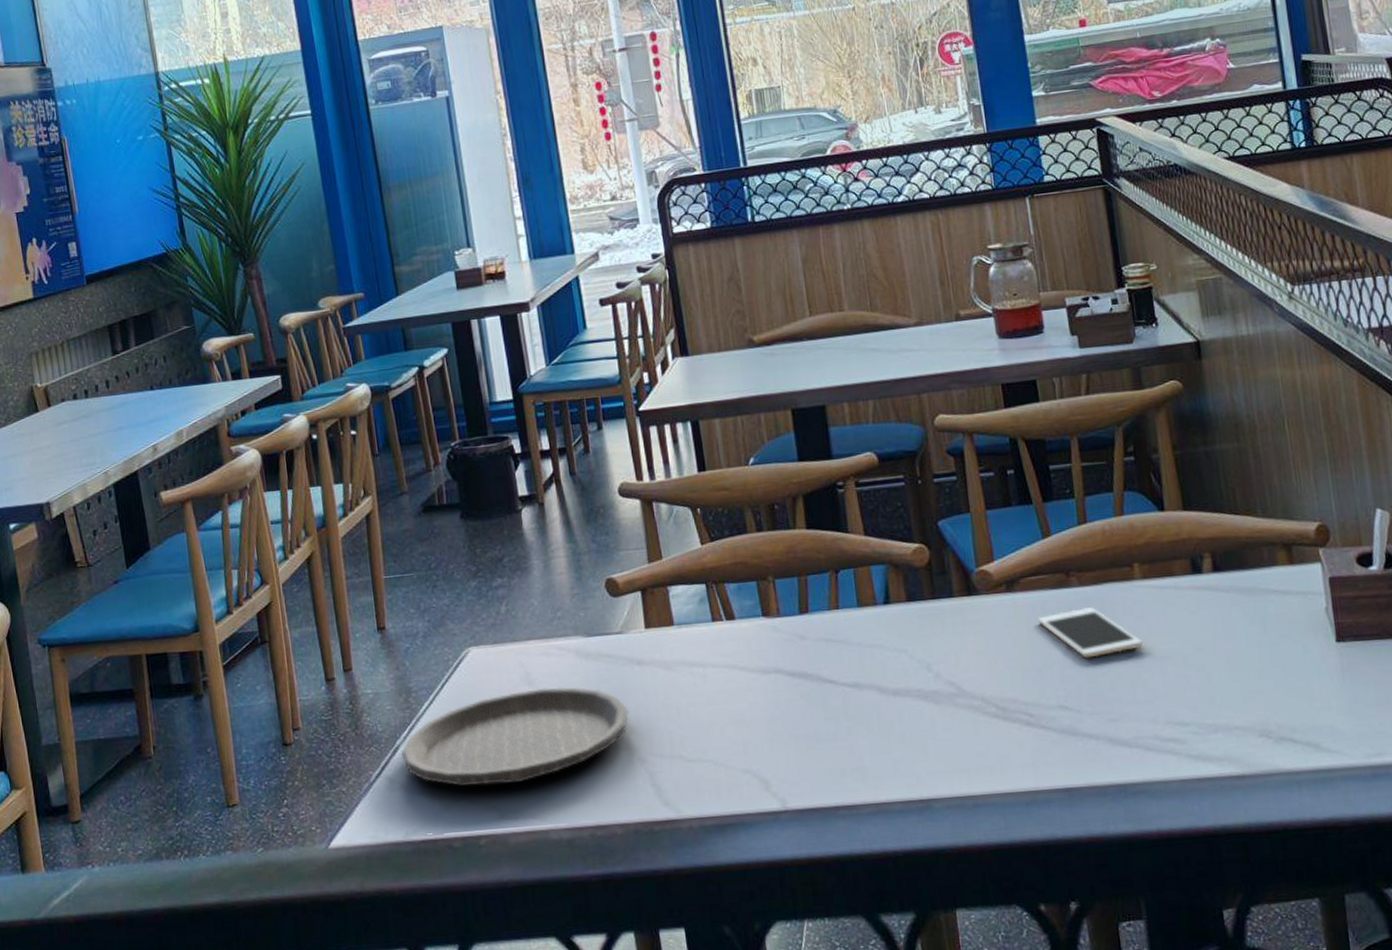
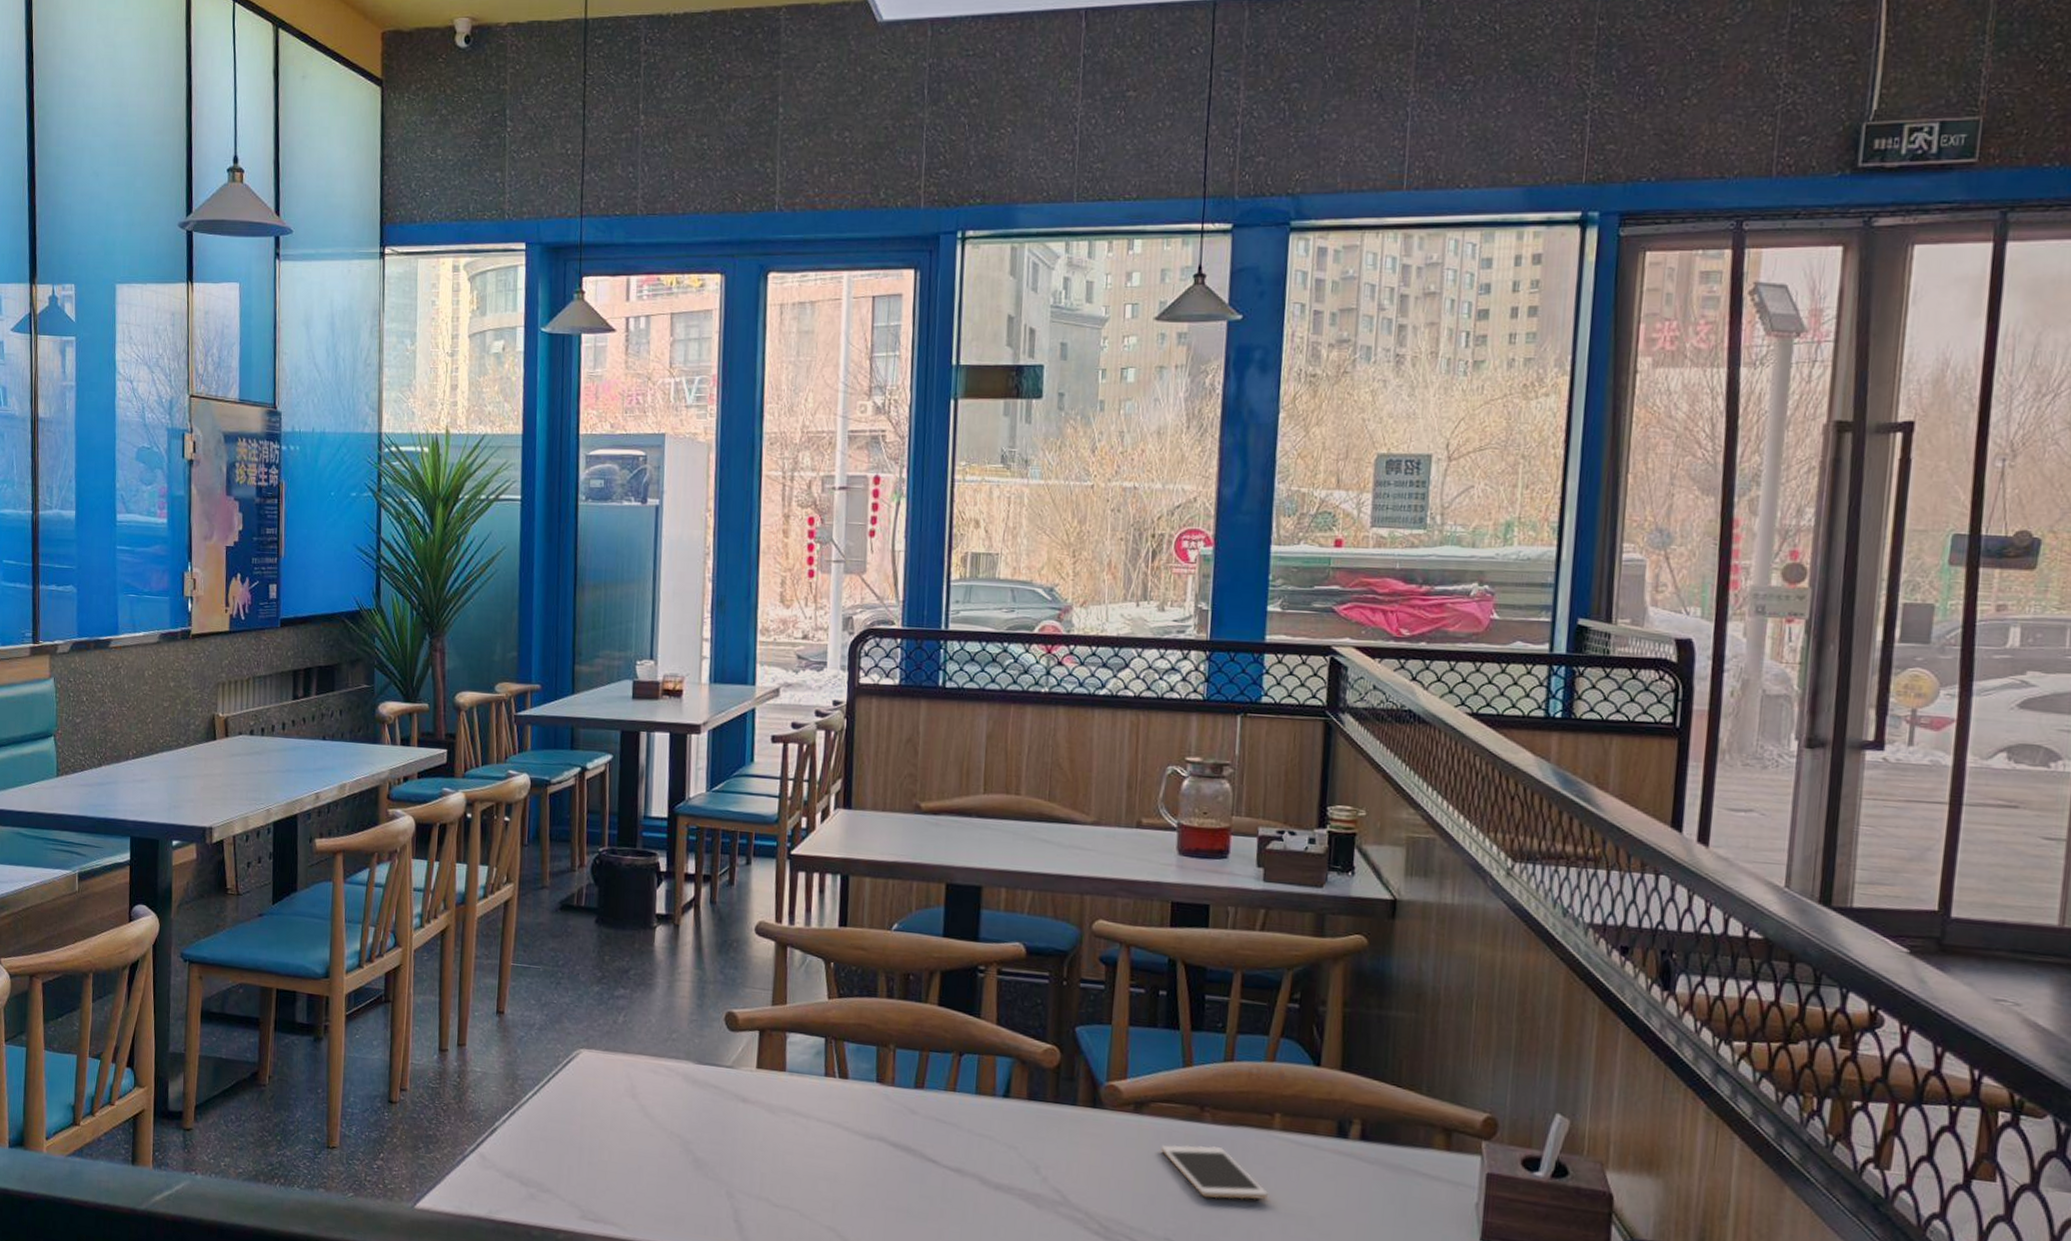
plate: present [401,687,628,787] -> none [498,1101,725,1189]

